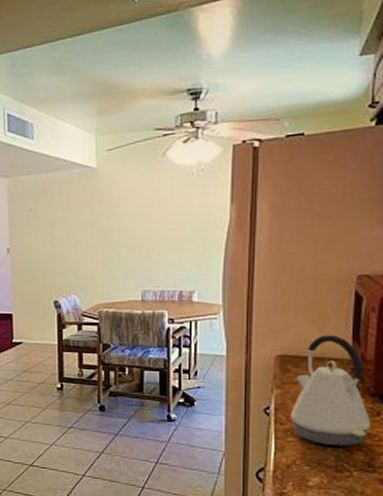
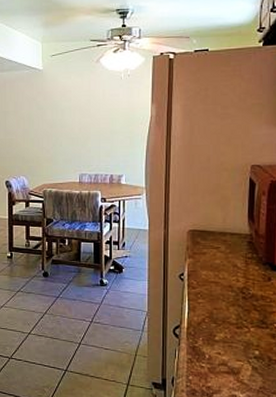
kettle: present [290,335,371,446] -> none [200,214,264,306]

